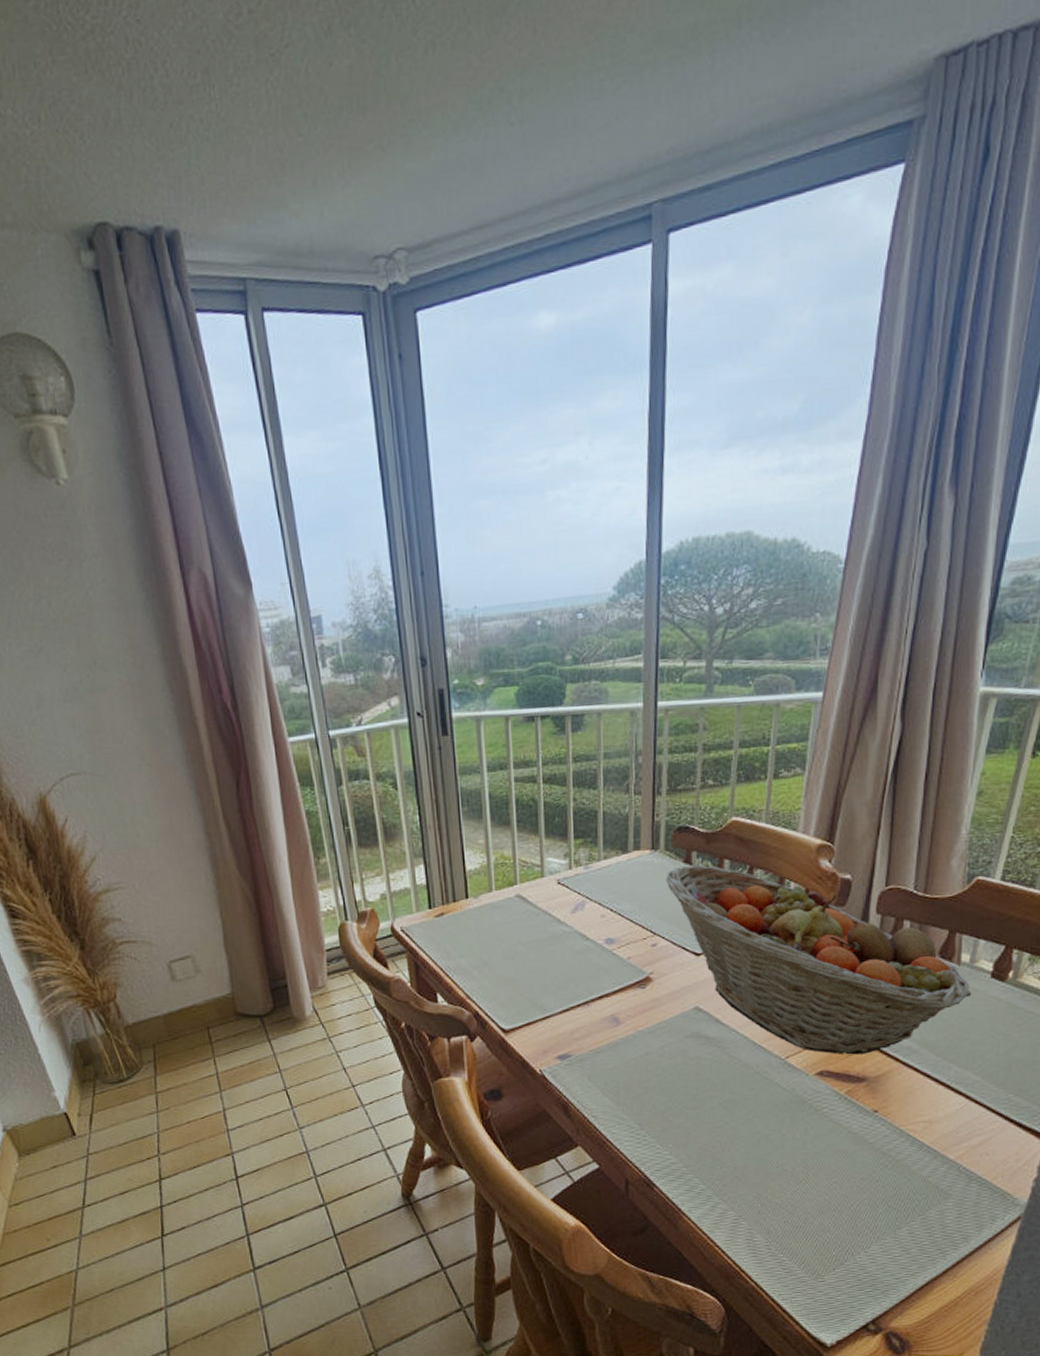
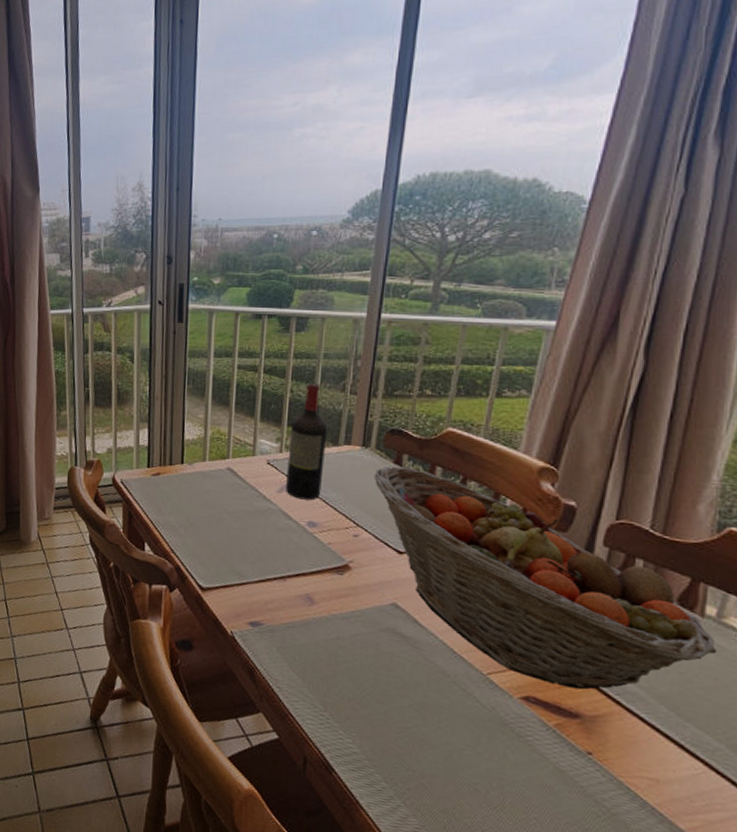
wine bottle: none [578,787,616,917] -> present [286,383,328,501]

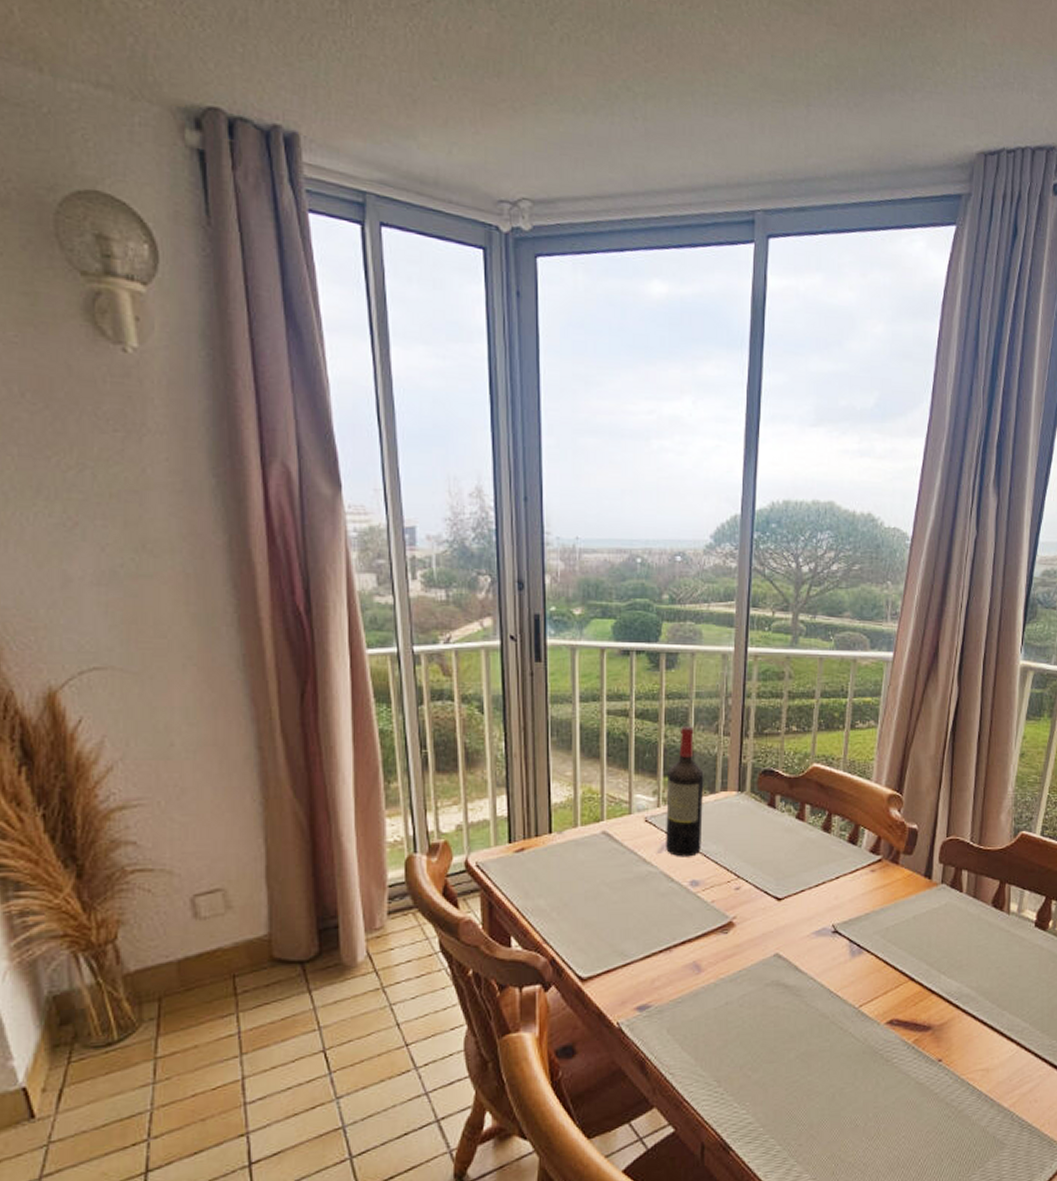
fruit basket: present [374,466,718,690] -> none [750,808,1020,1003]

